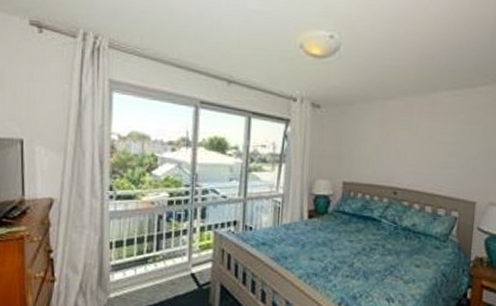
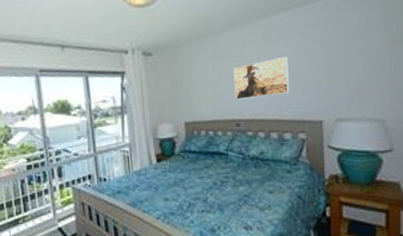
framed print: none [396,133,452,170] -> present [233,57,290,100]

